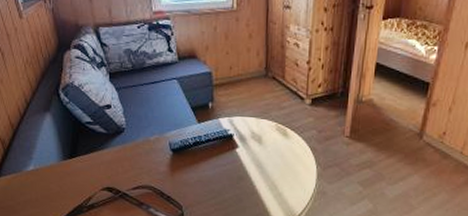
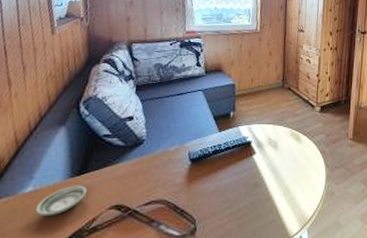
saucer: none [40,167,80,193] -> present [35,185,88,217]

